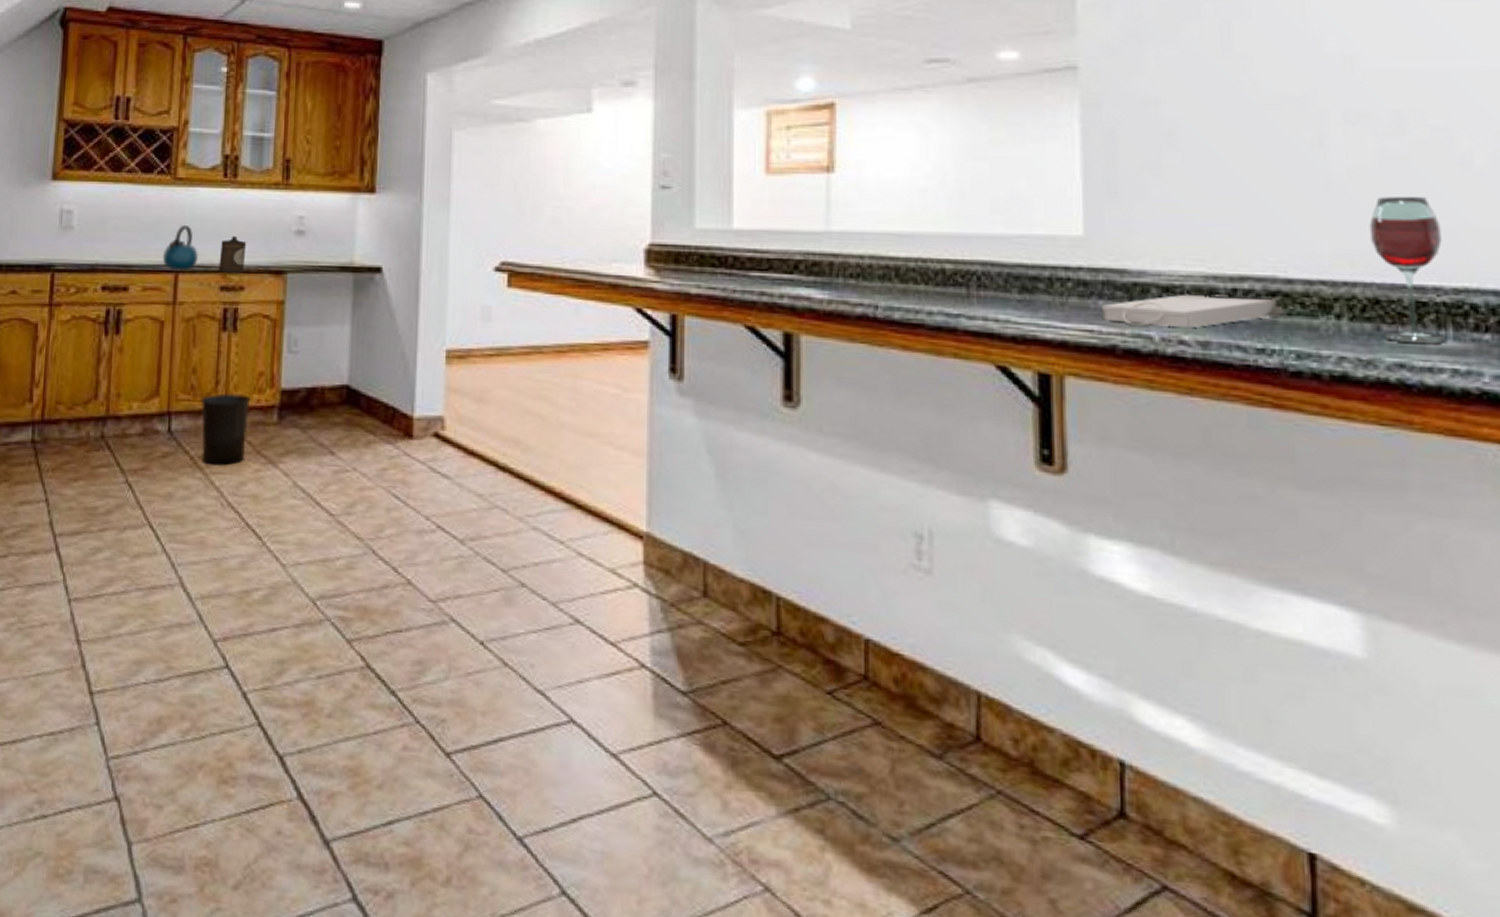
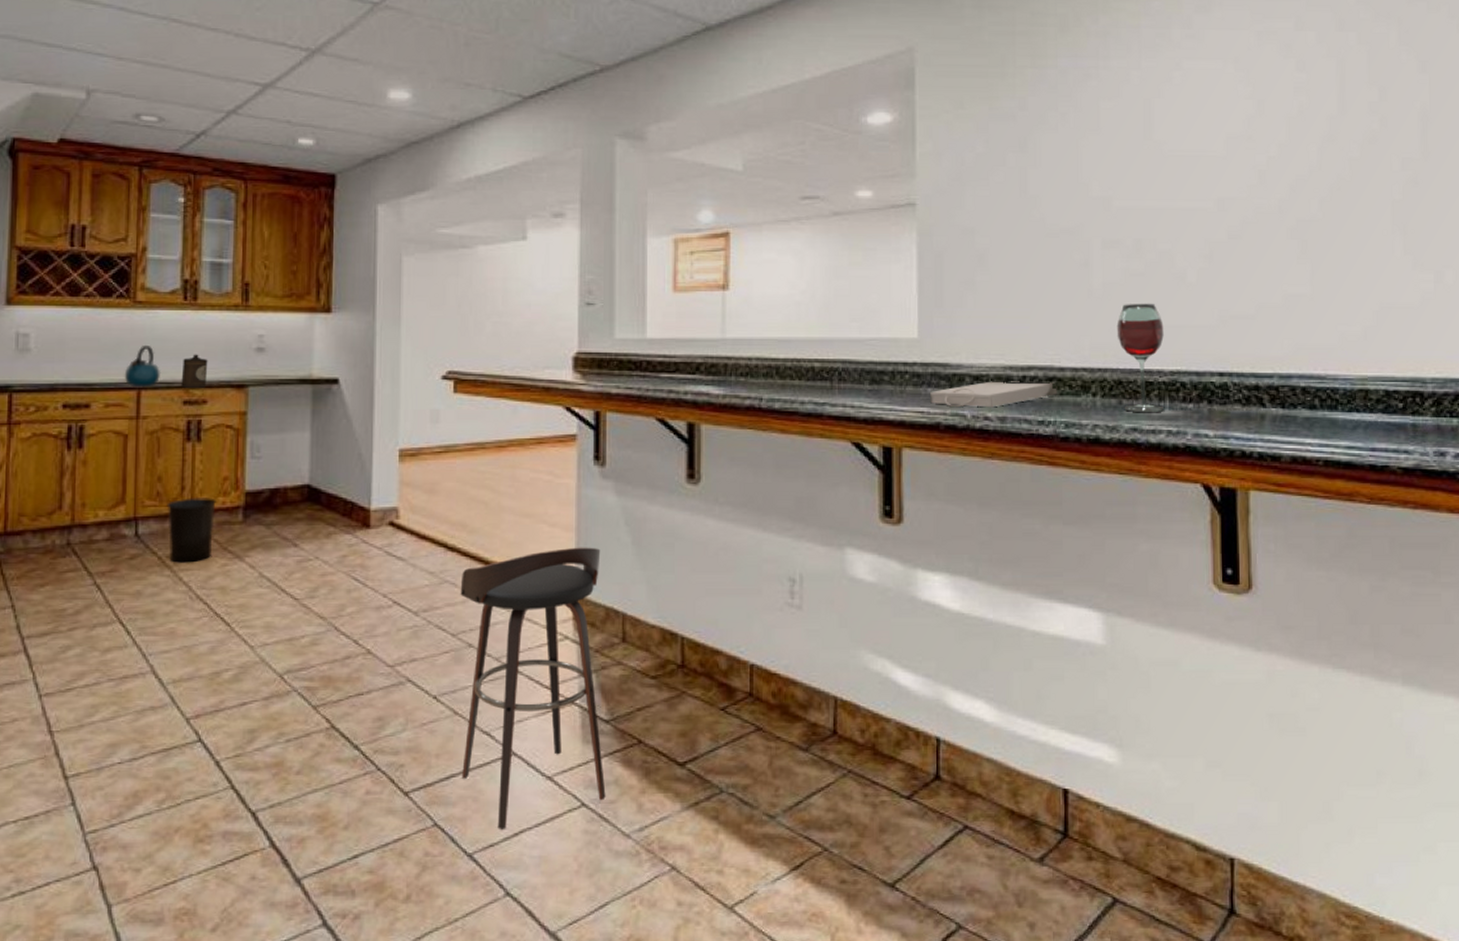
bar stool: none [512,476,683,814] -> present [460,547,606,831]

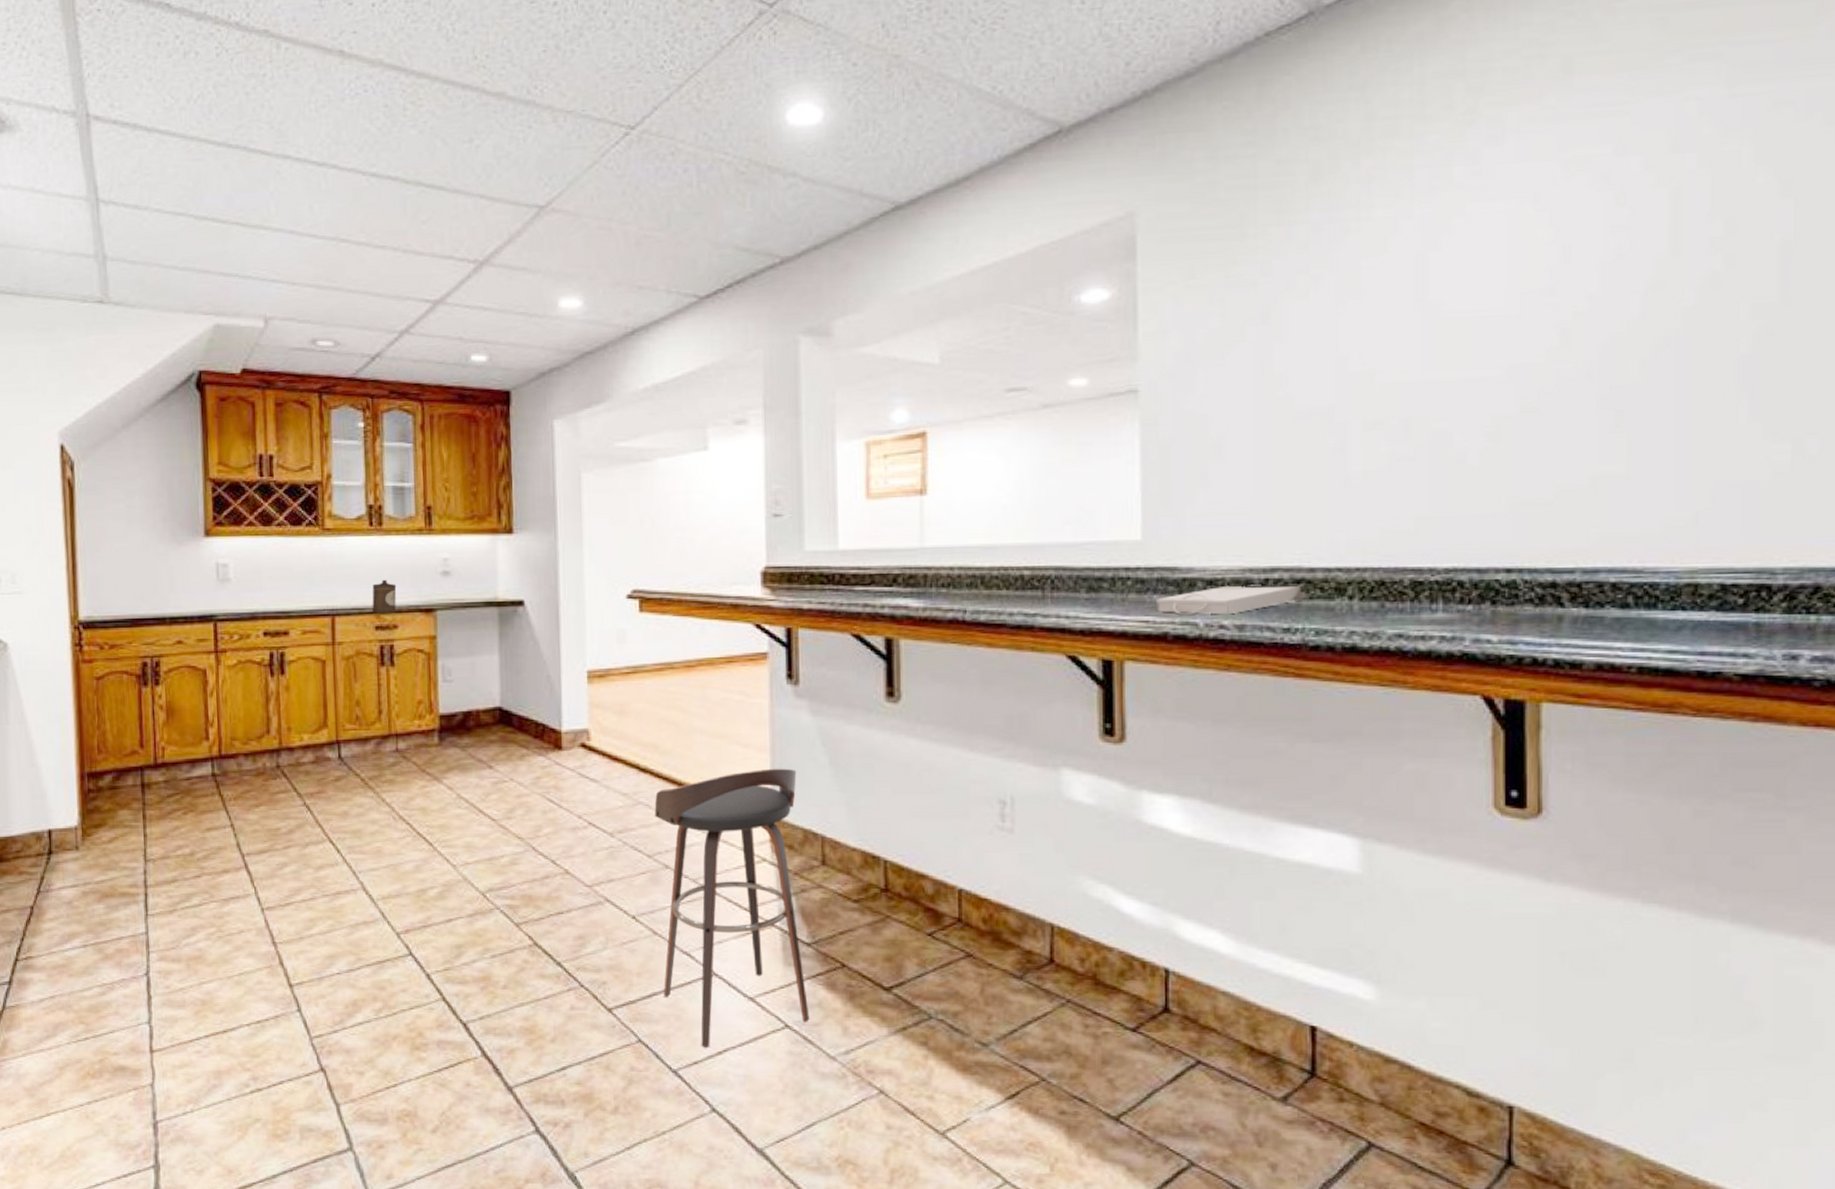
kettle: present [124,344,161,387] -> none [318,571,353,613]
waste bin: present [166,498,216,563] -> none [366,721,412,784]
wineglass: present [1116,303,1164,413] -> none [1379,491,1437,617]

